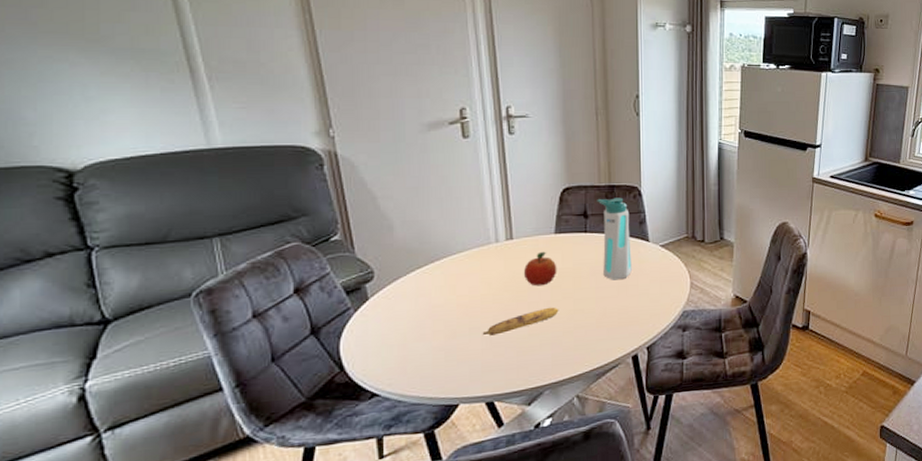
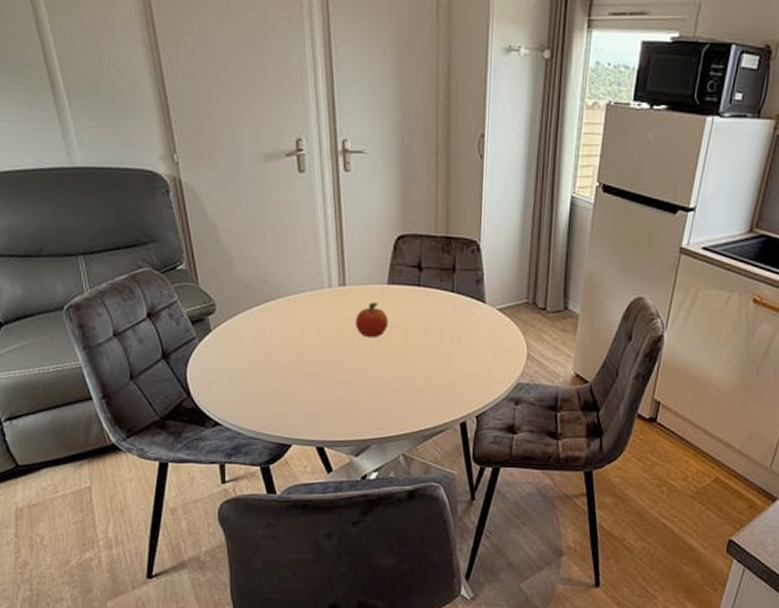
banana: present [482,307,559,336] -> none [314,360,389,382]
water bottle: present [597,197,633,281] -> none [432,251,467,341]

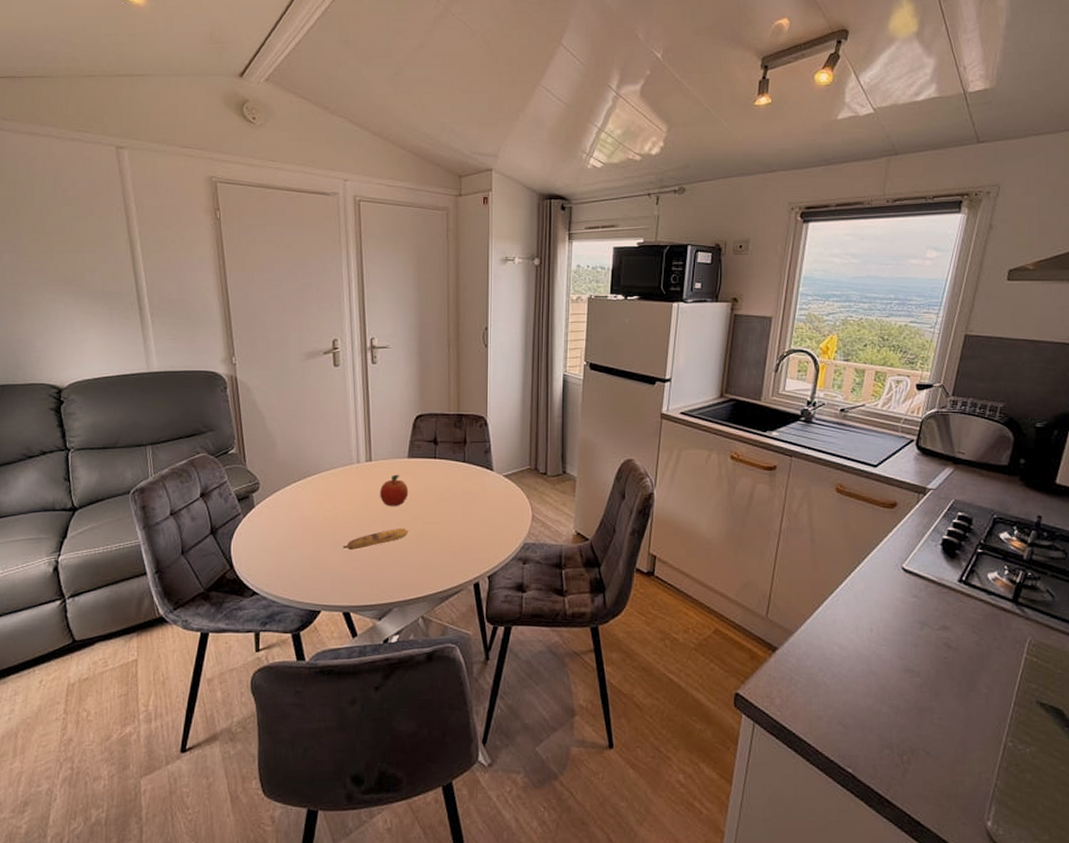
banana: none [314,360,389,382] -> present [343,527,409,550]

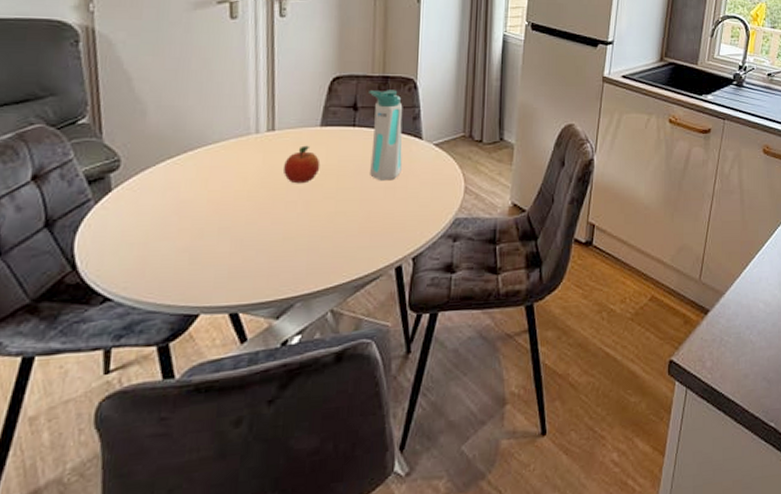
banana: present [343,527,409,550] -> none [232,207,319,237]
water bottle: none [446,426,477,507] -> present [369,90,403,181]

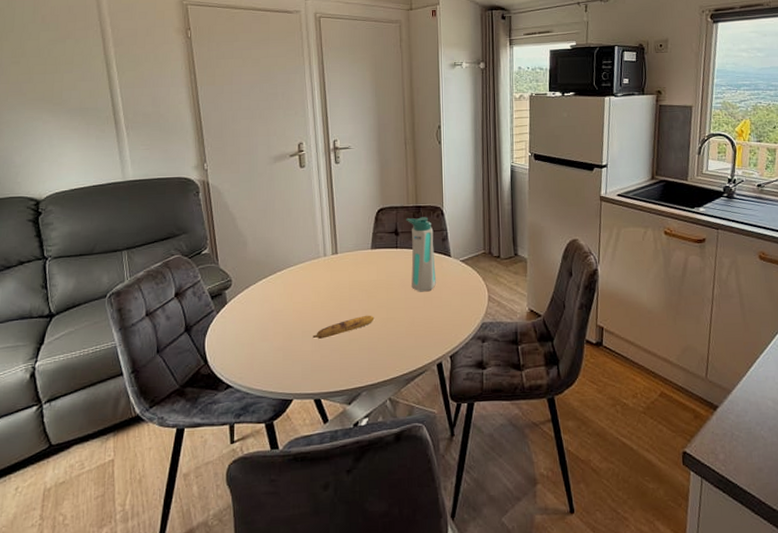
banana: none [232,207,319,237] -> present [312,315,375,339]
fruit: present [282,145,321,184] -> none [345,265,373,296]

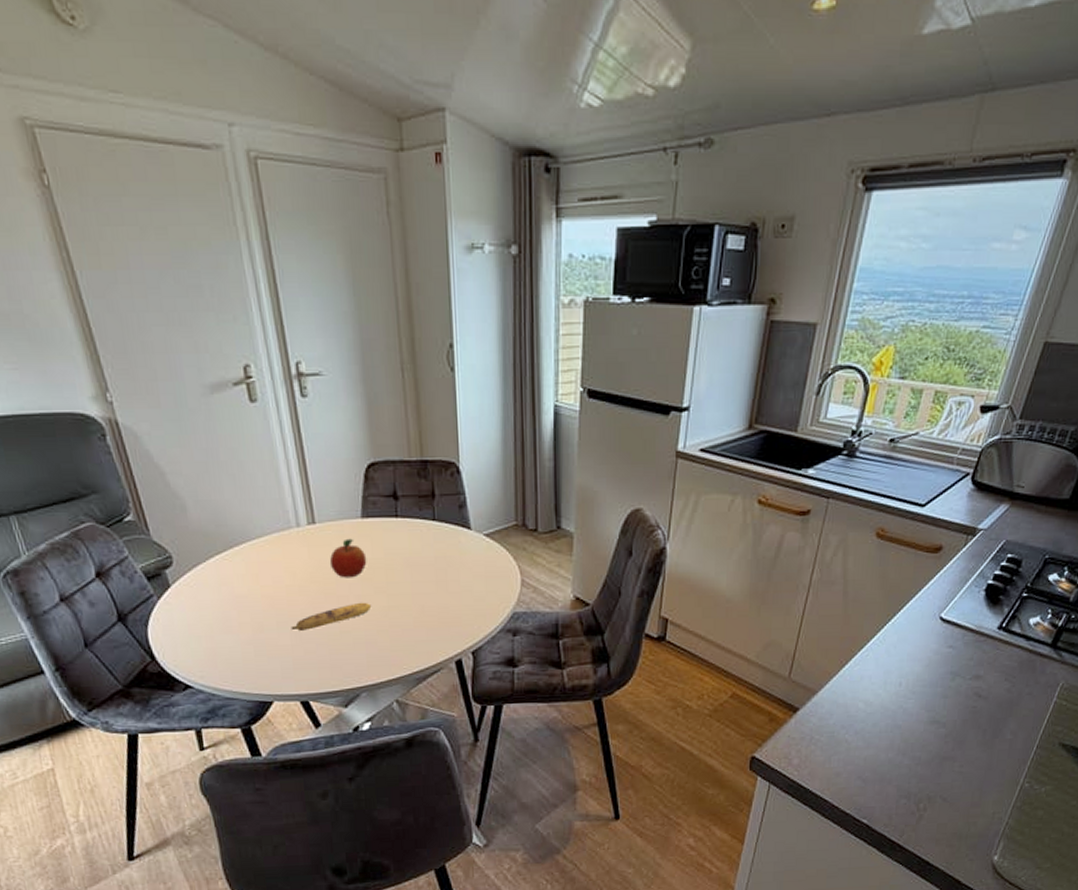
fruit: none [345,265,373,296] -> present [329,538,367,578]
water bottle: present [406,217,437,292] -> none [408,475,453,574]

